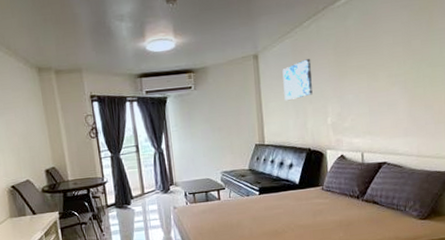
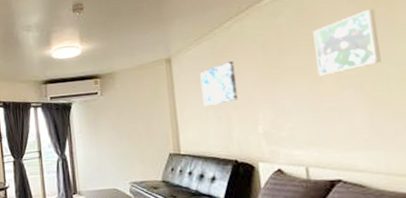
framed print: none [373,15,421,74] -> present [313,8,381,76]

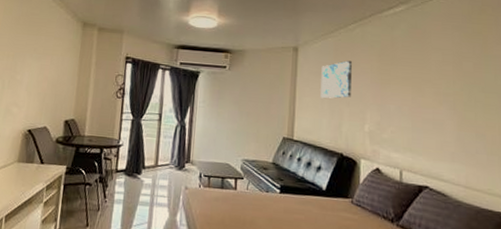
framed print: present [313,8,381,76] -> none [420,38,473,89]

